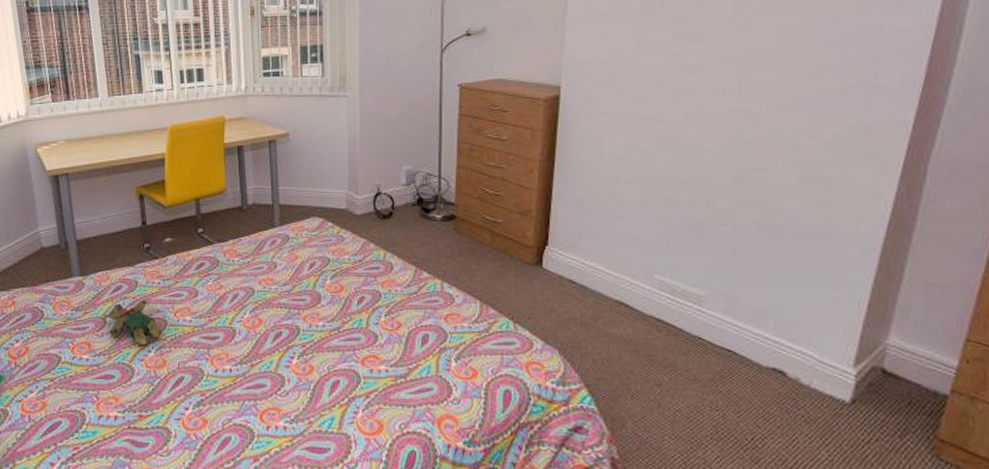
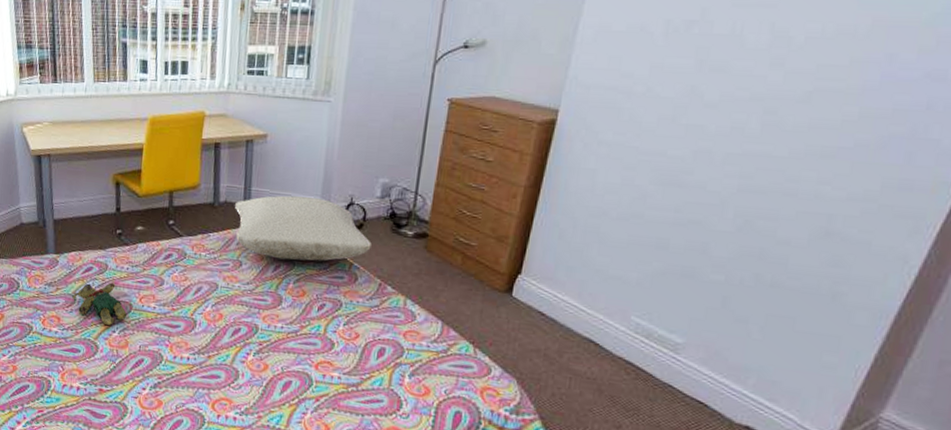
pillow: none [263,192,403,256] -> present [234,195,372,261]

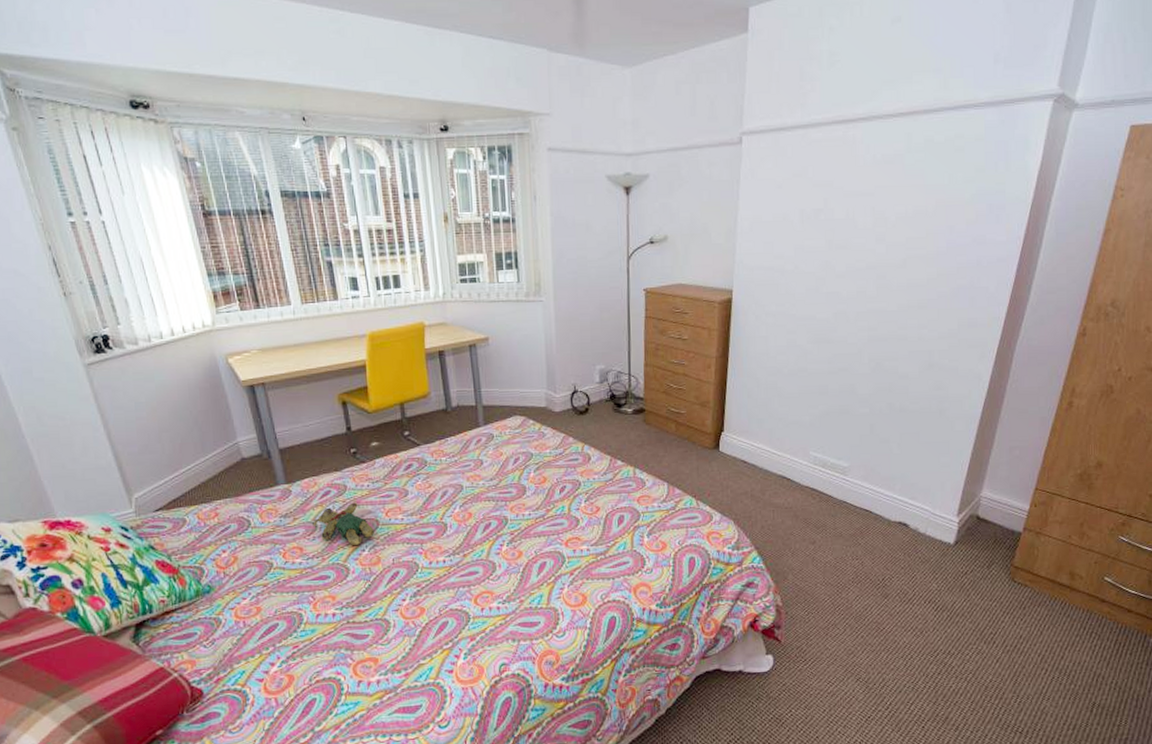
pillow: present [234,195,372,261] -> none [466,391,598,452]

